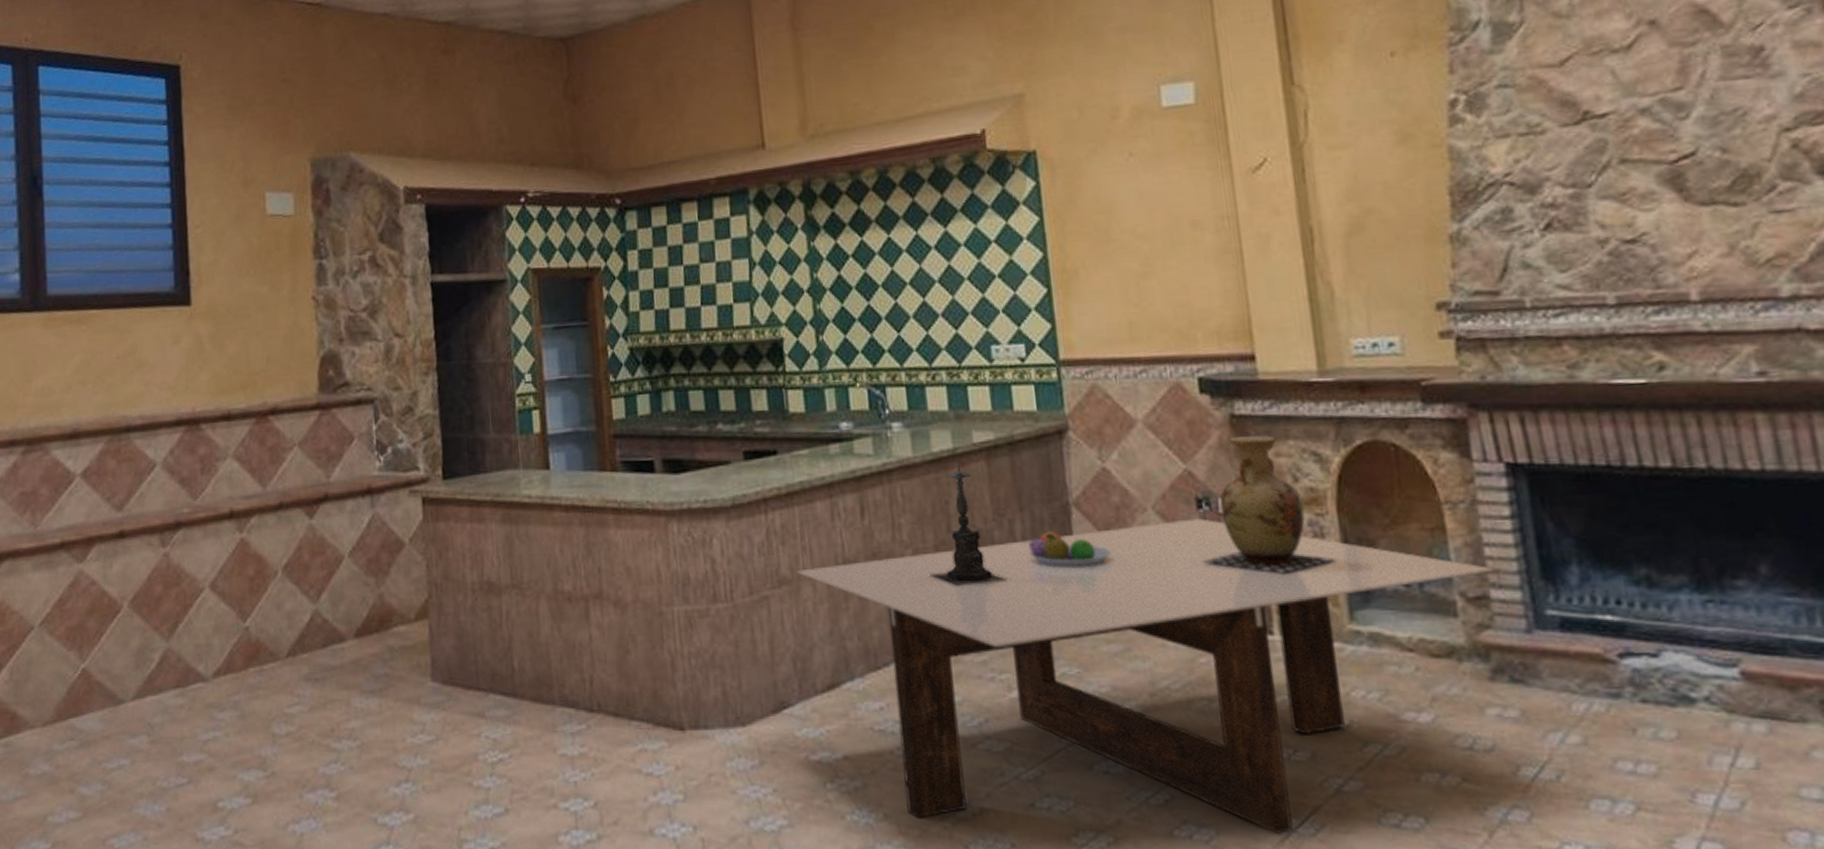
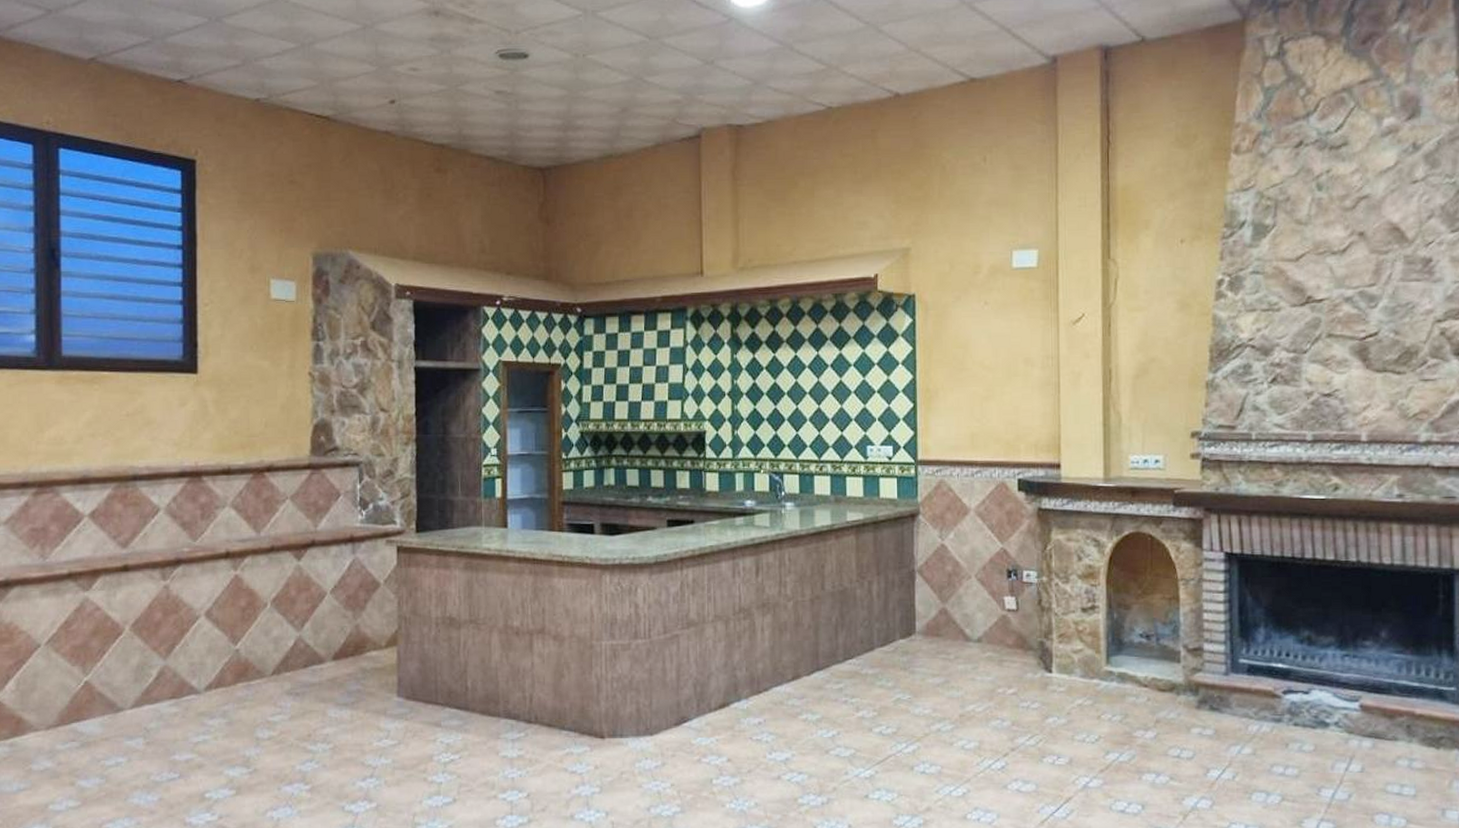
dining table: present [796,518,1494,834] -> none [701,585,1208,817]
candle holder: present [928,456,1009,586] -> none [804,530,864,631]
fruit bowl: present [1029,530,1111,568] -> none [882,590,942,619]
vase: present [1203,435,1337,574] -> none [1008,525,1102,628]

